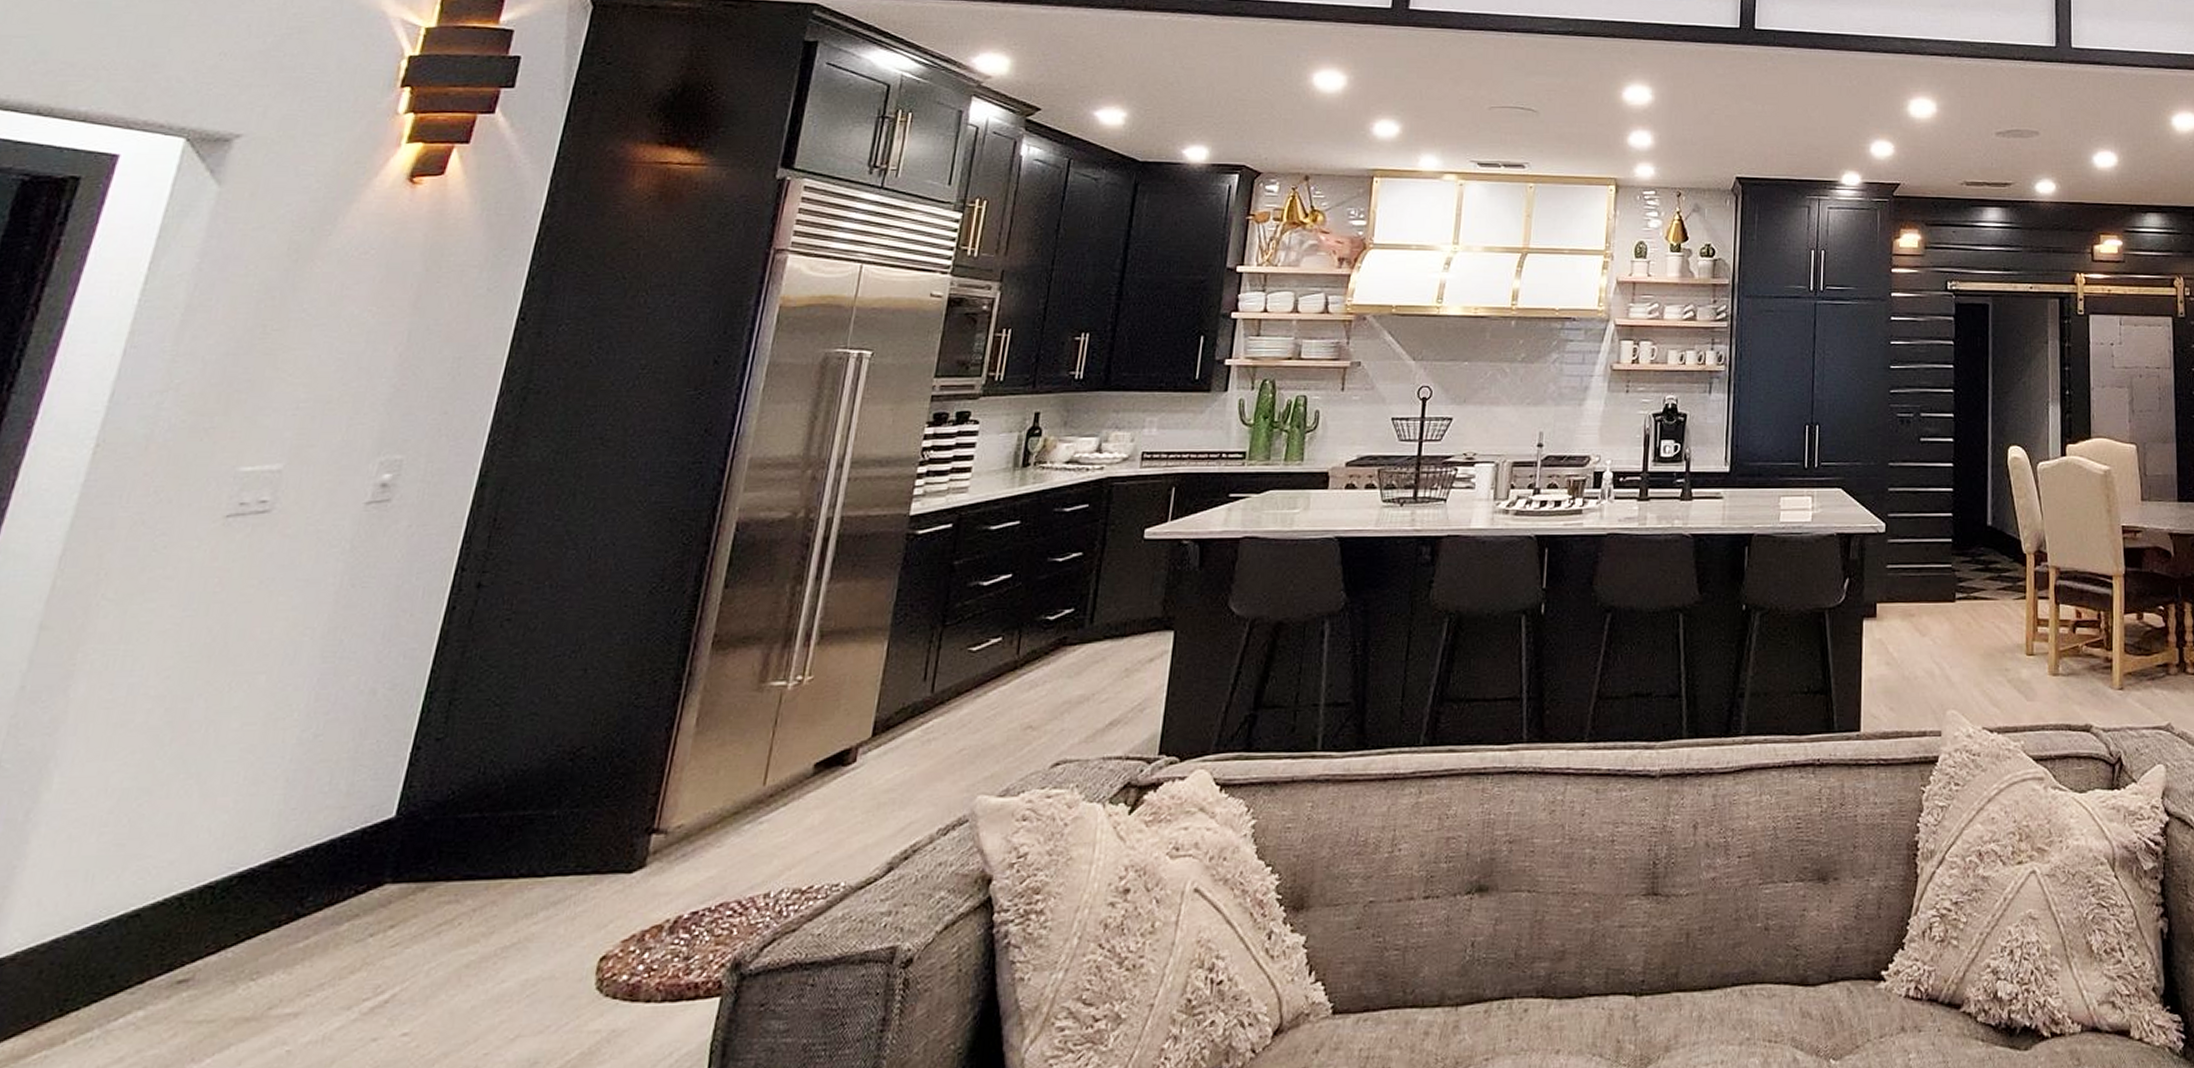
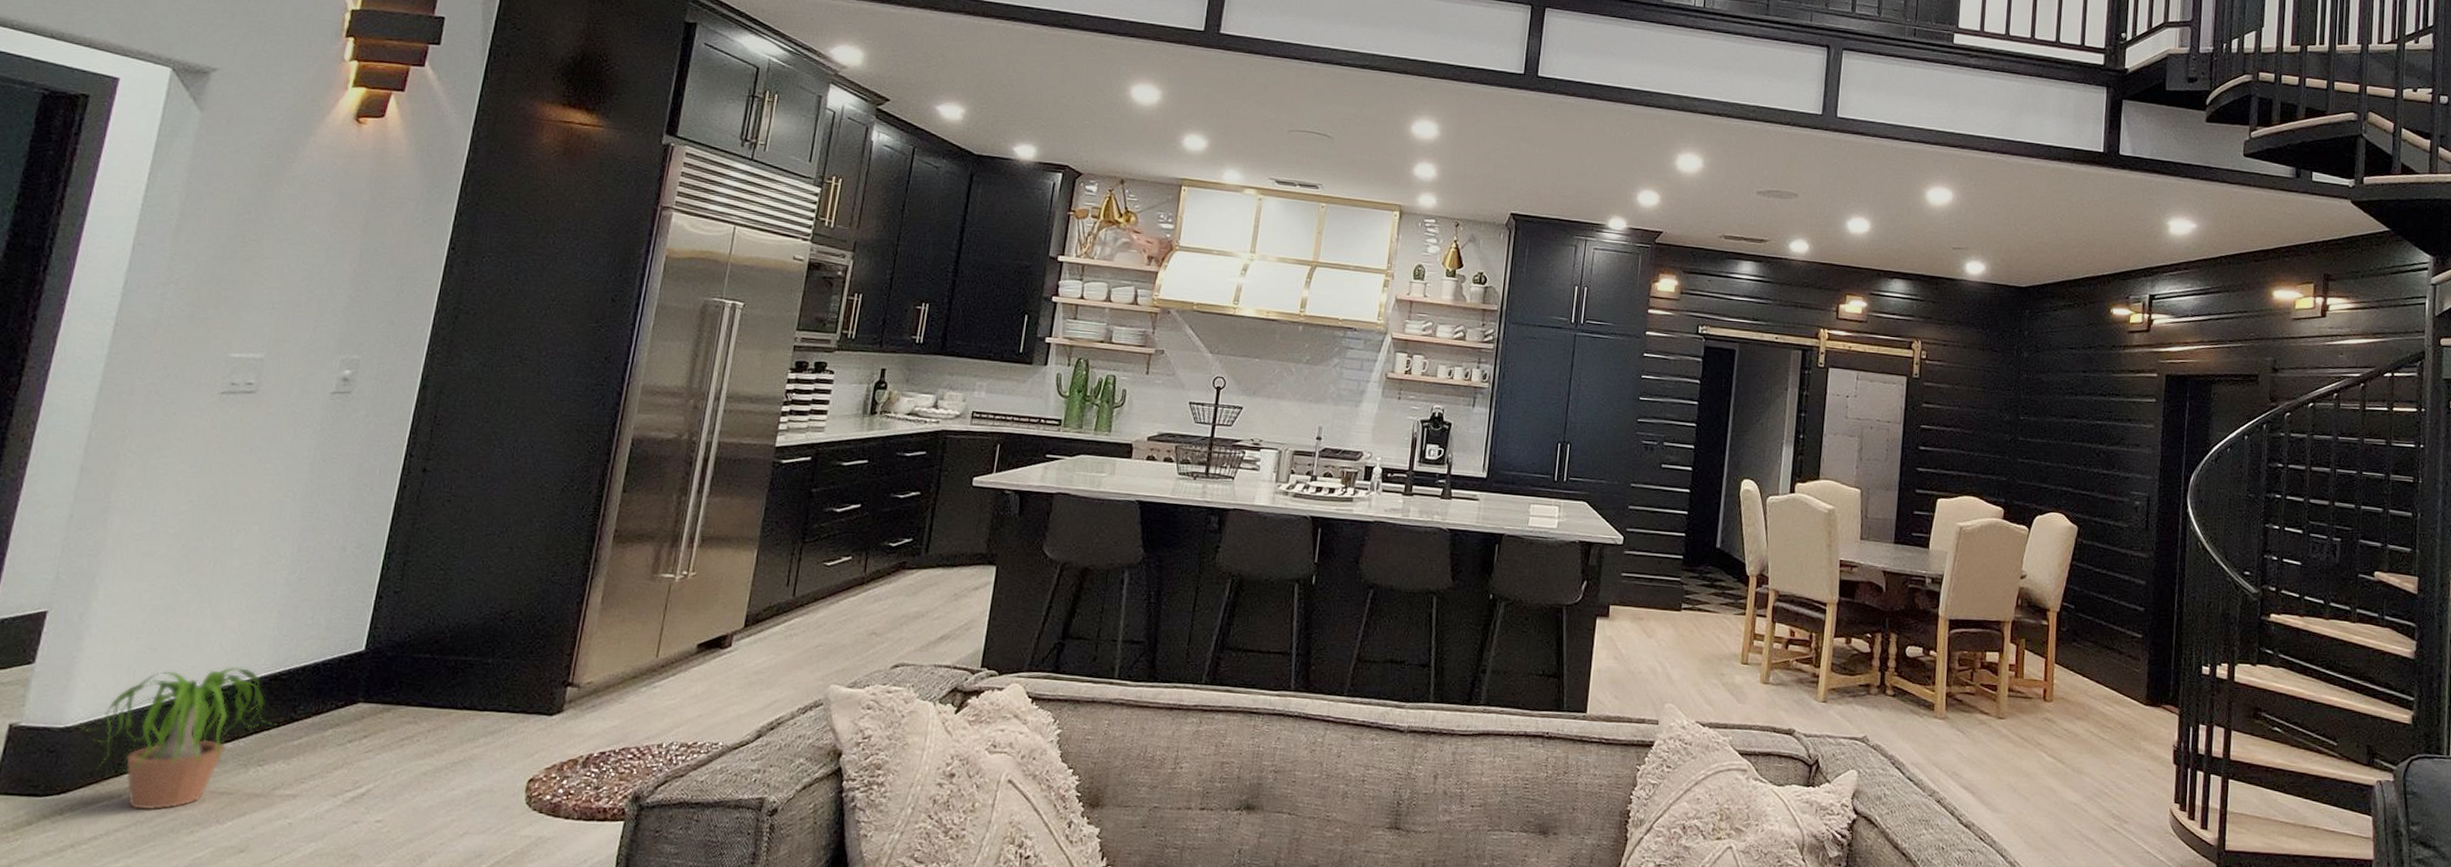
potted plant: none [15,855,277,1057] -> present [79,666,277,811]

